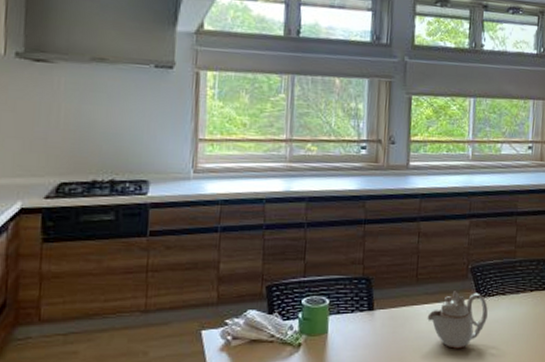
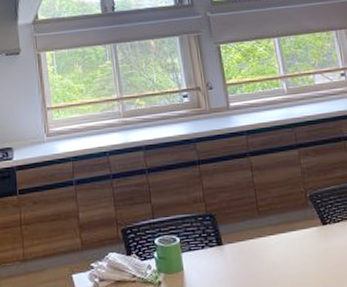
teapot: present [427,291,488,349] -> none [276,220,338,278]

